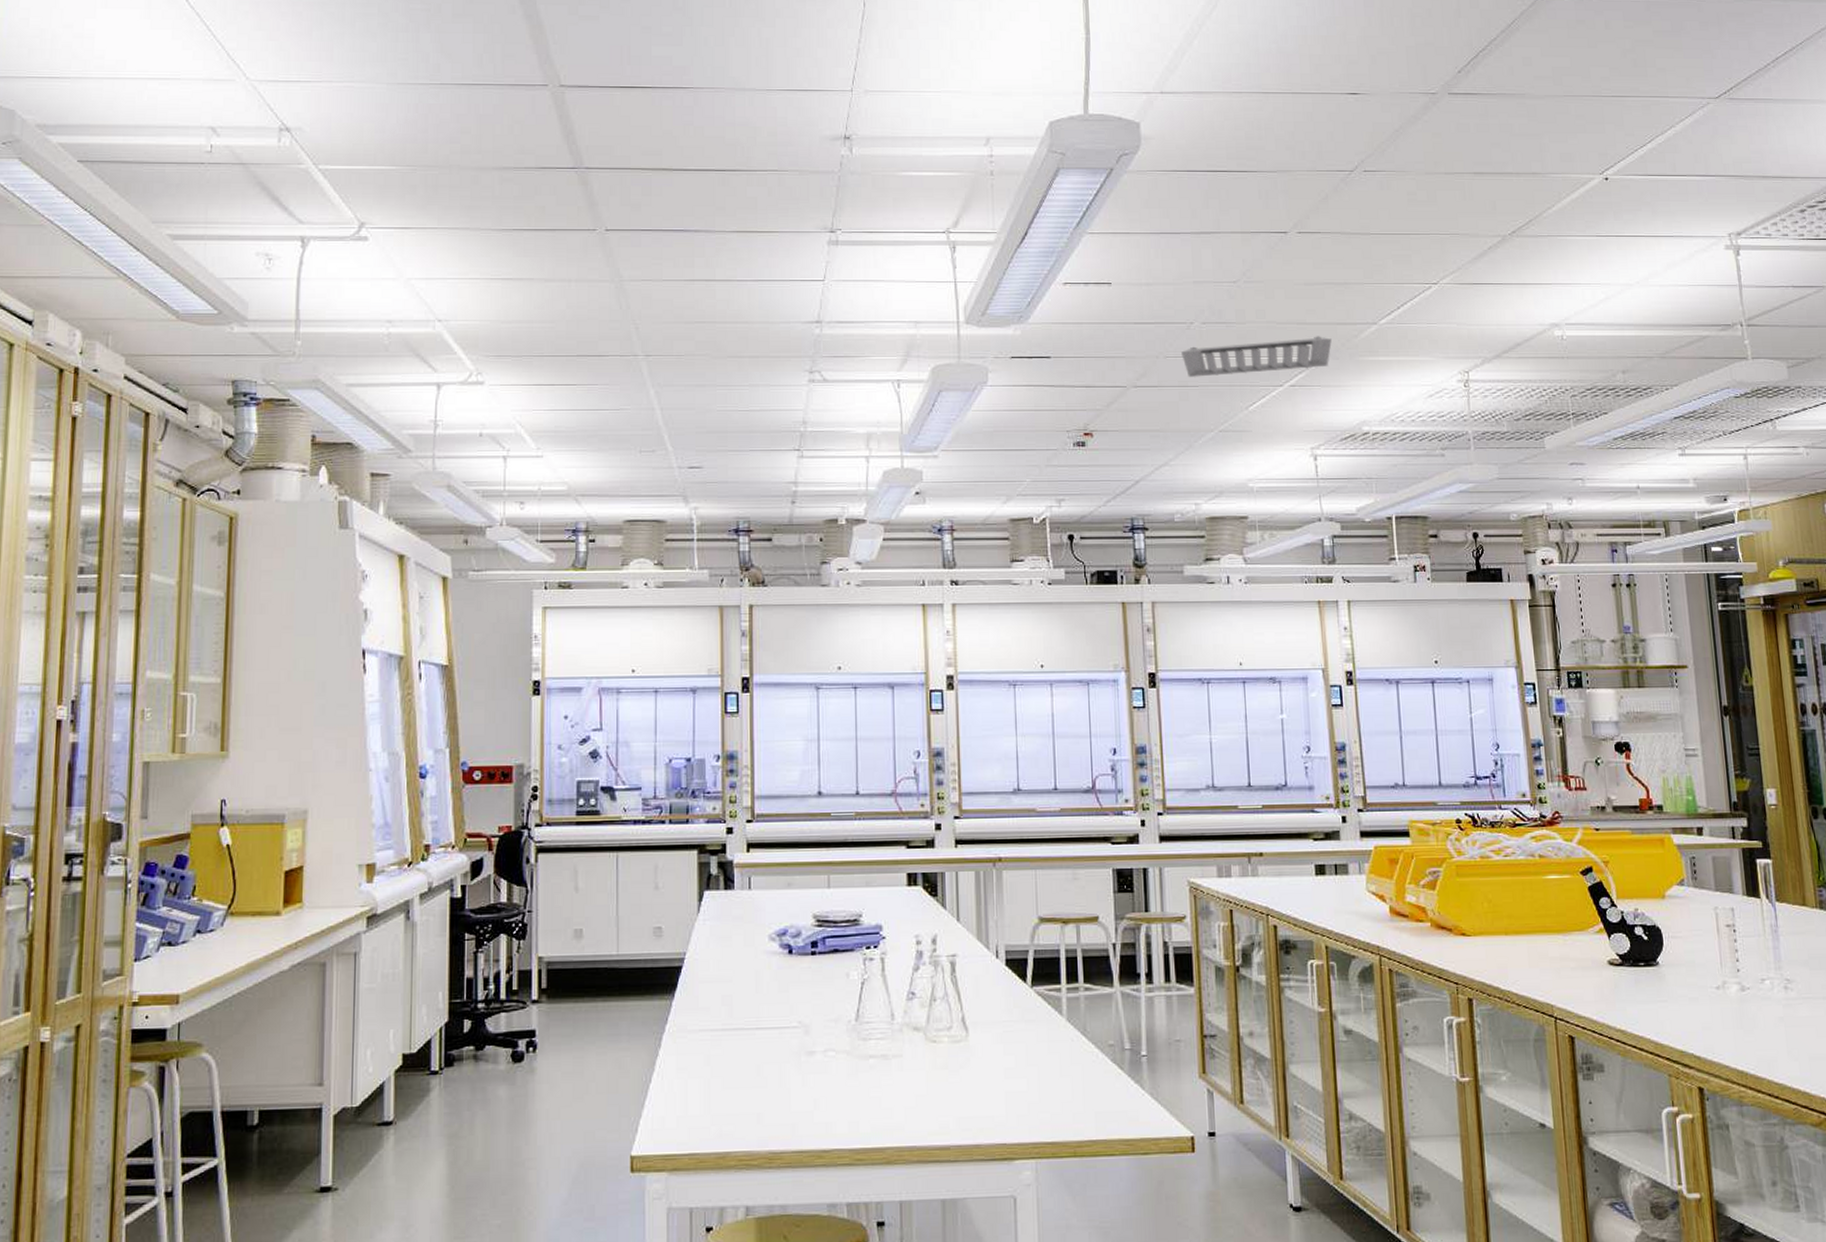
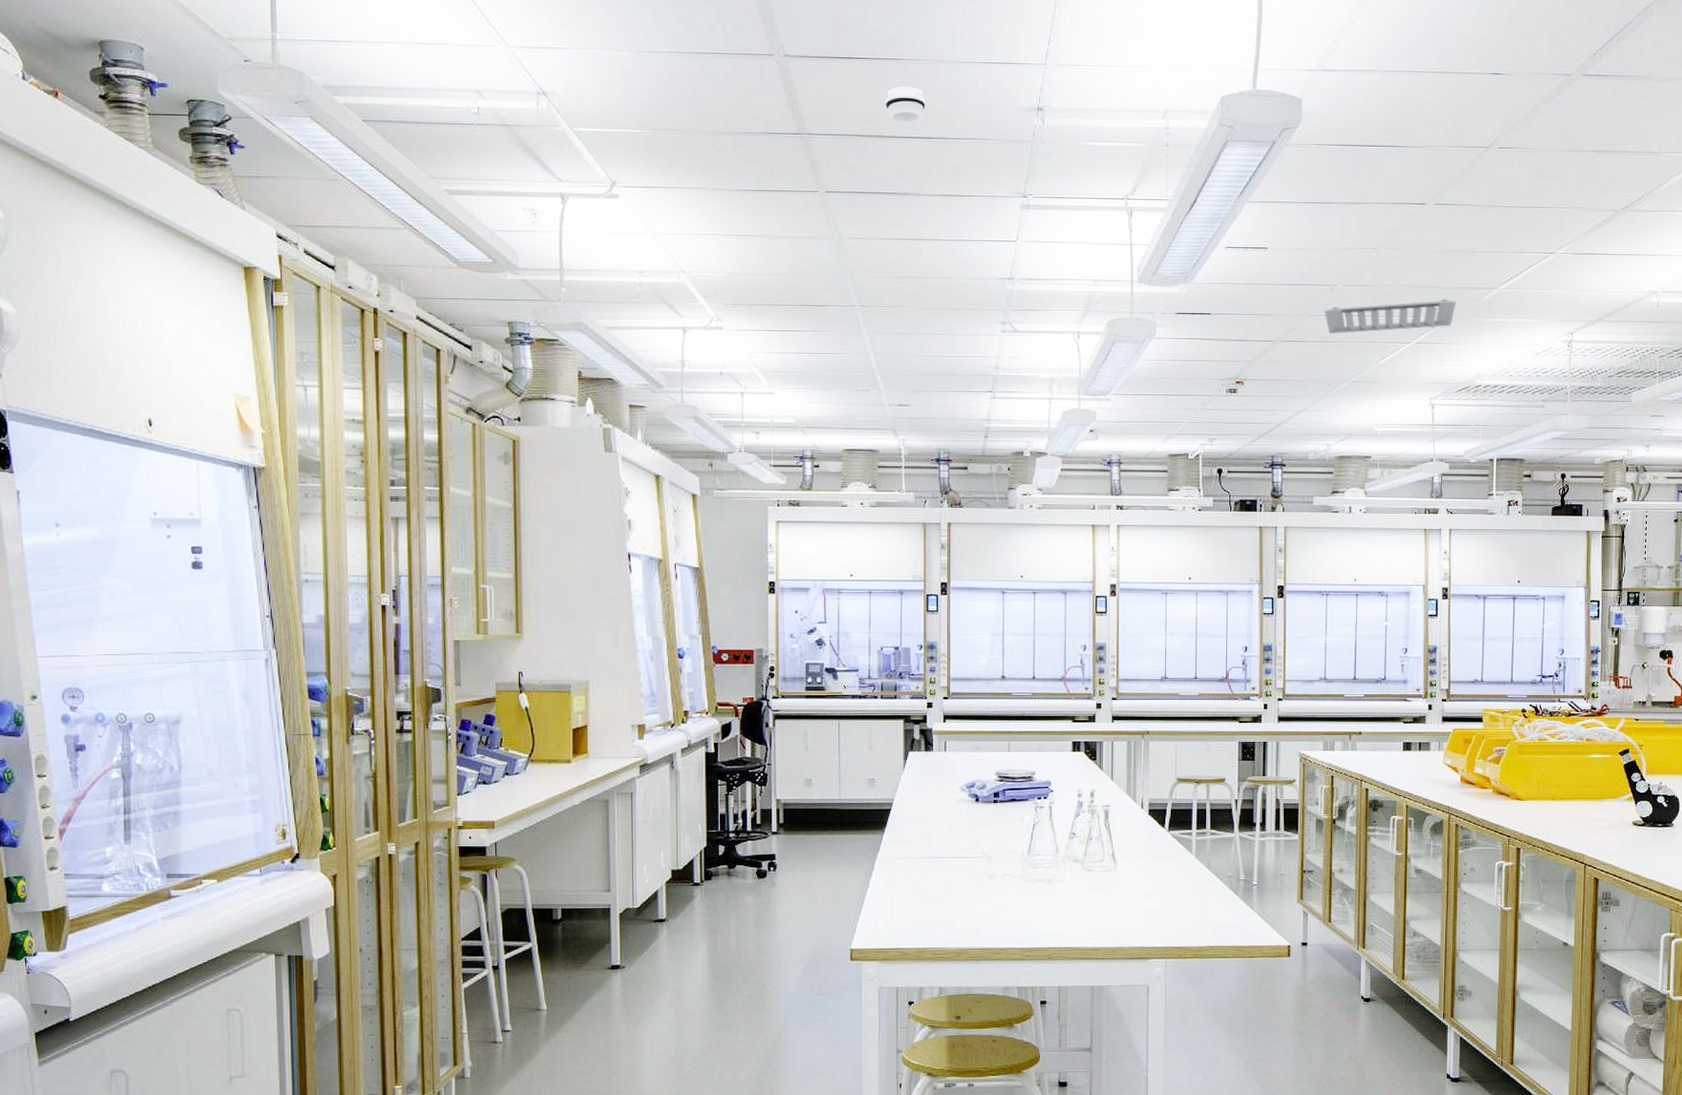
smoke detector: none [673,116,719,155] -> present [885,86,926,123]

